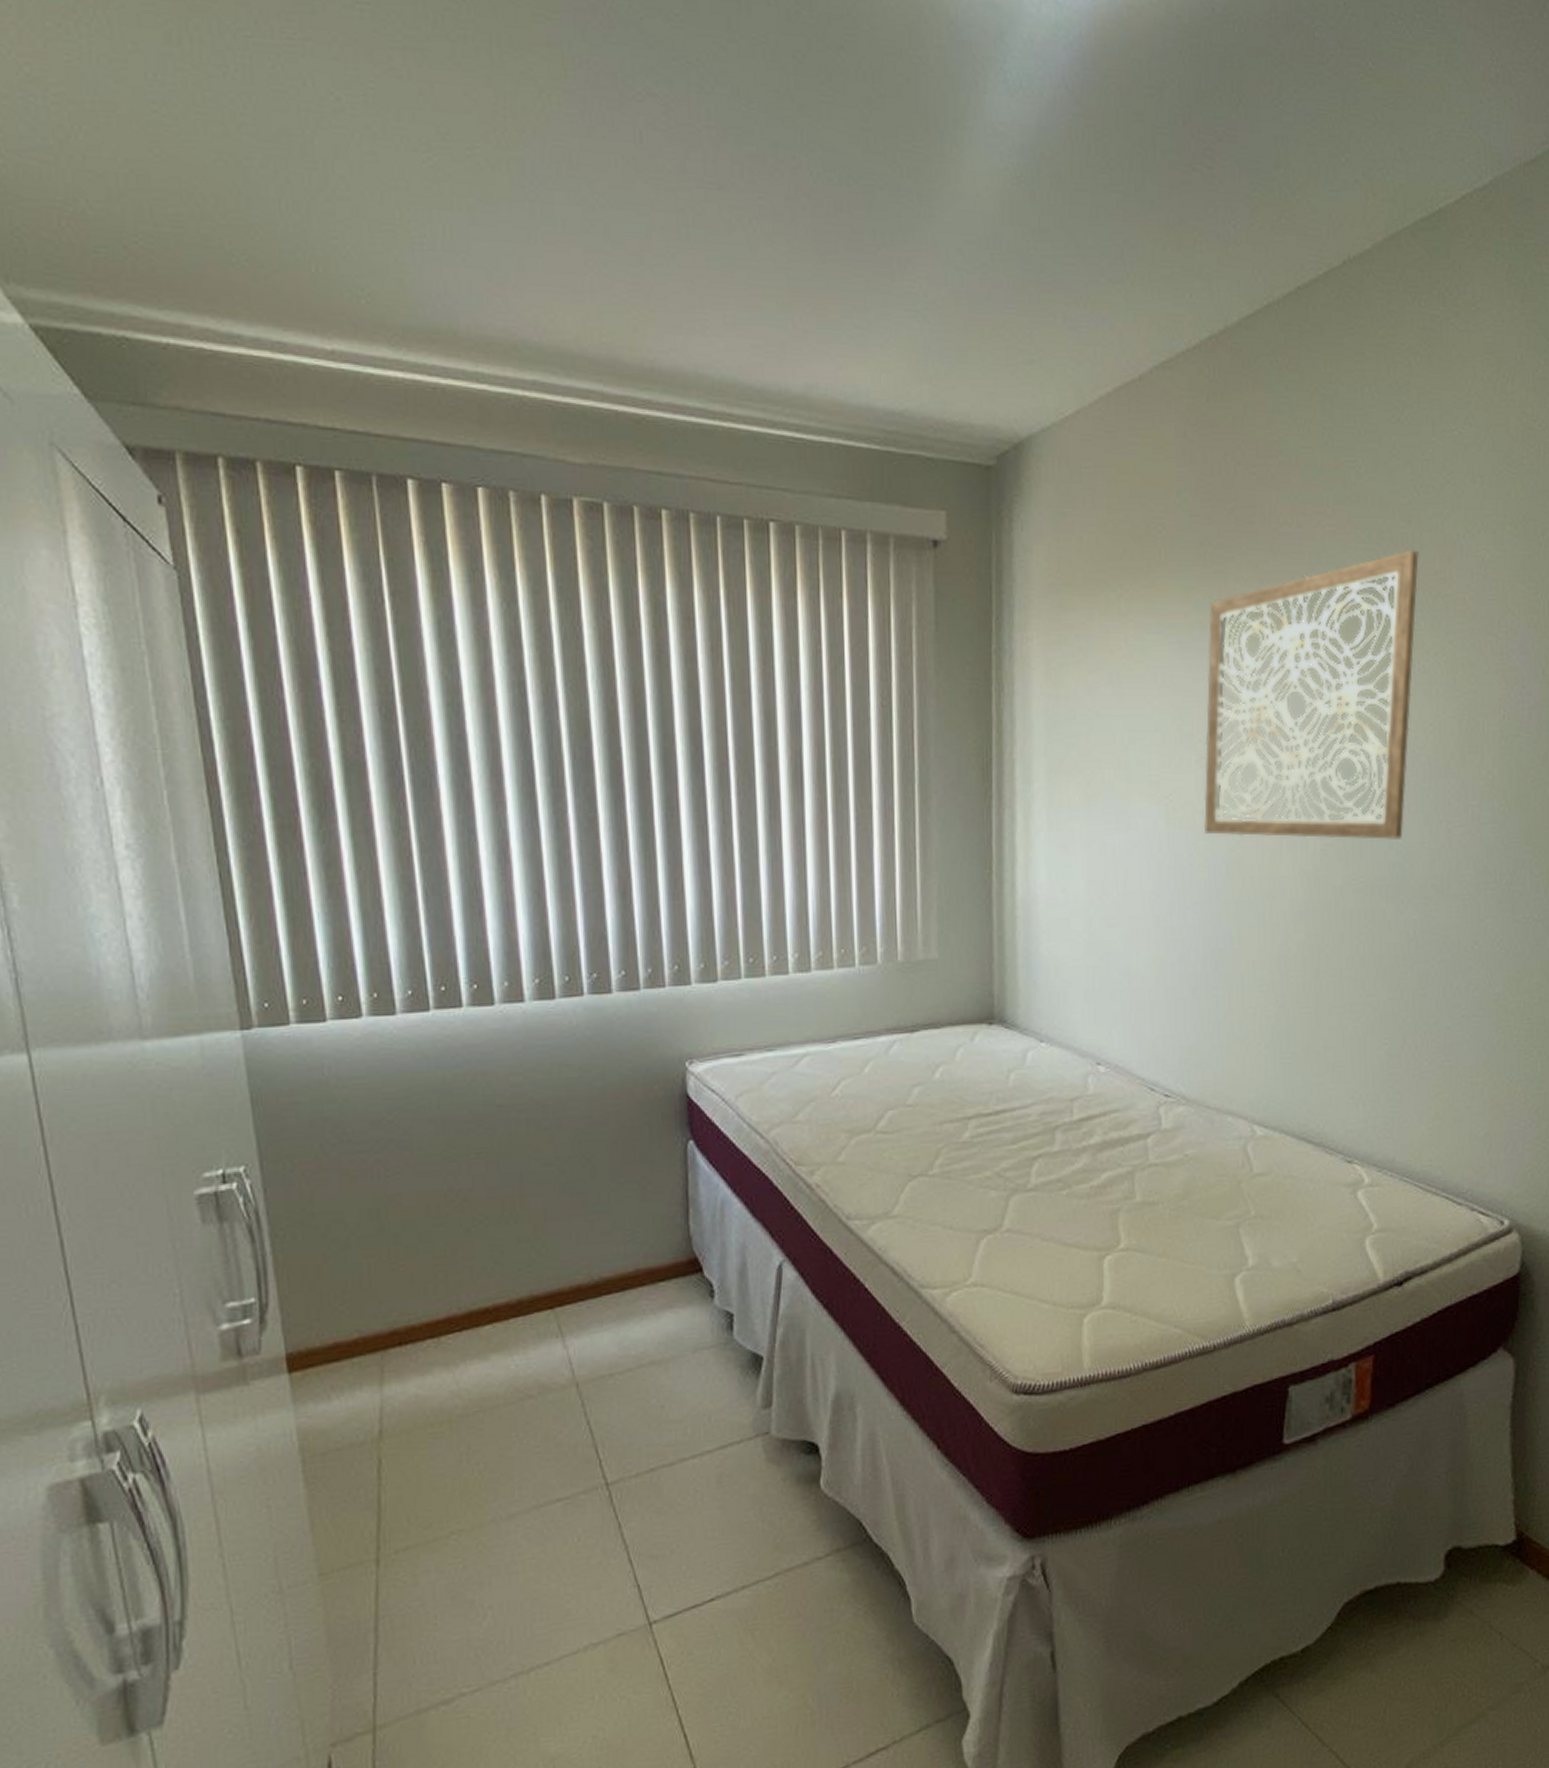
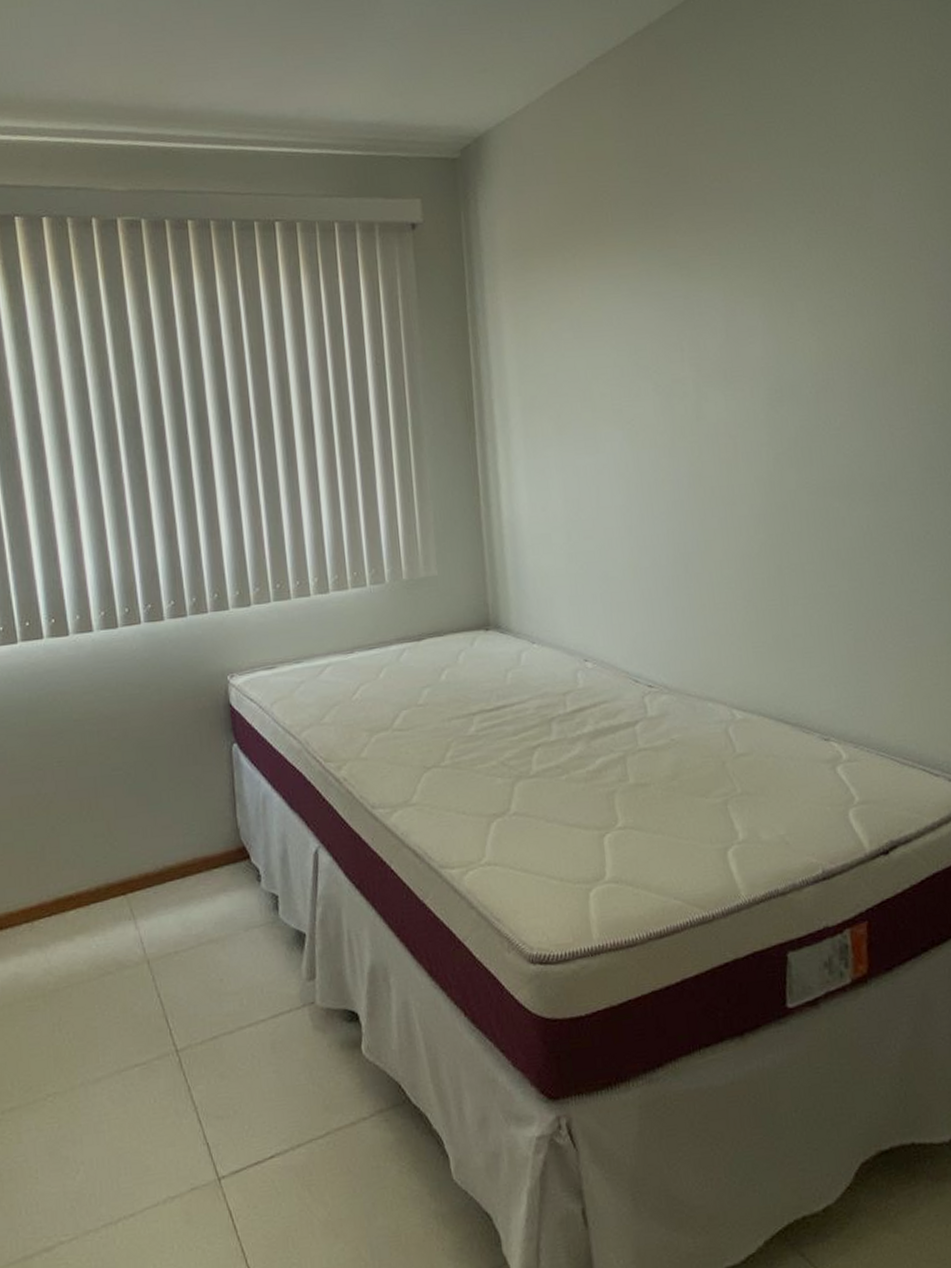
wall art: present [1204,550,1419,840] -> none [654,191,849,452]

